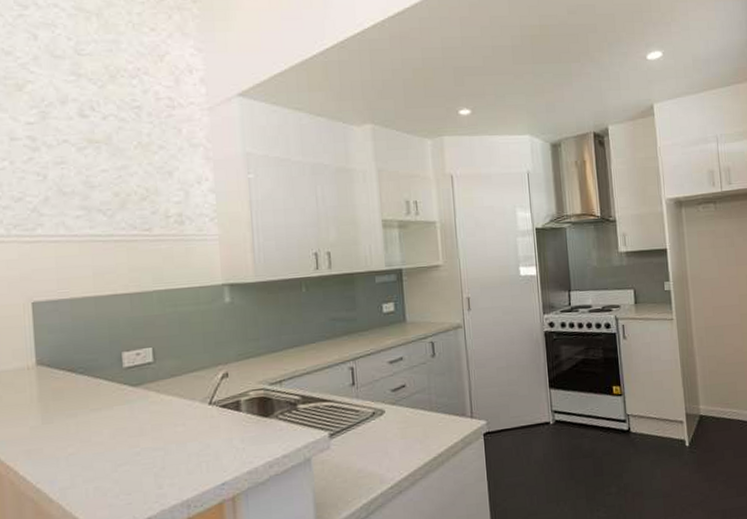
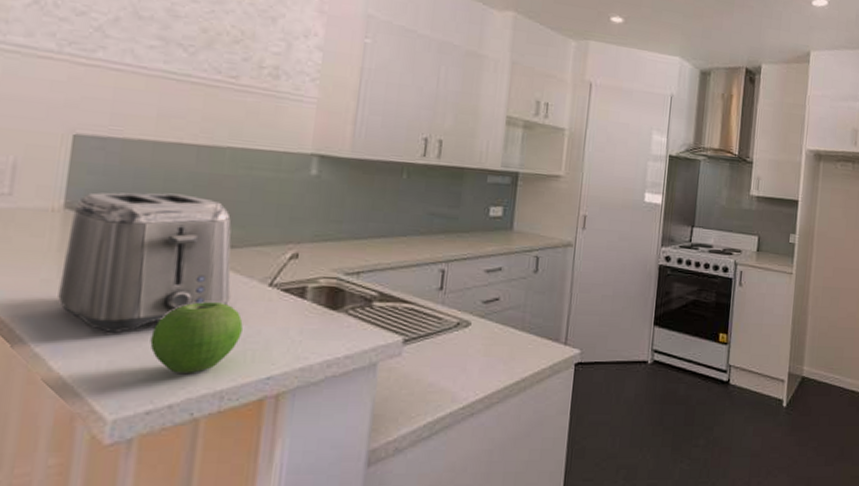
toaster: none [44,337,180,465] -> present [58,192,232,334]
fruit: none [123,425,195,490] -> present [150,302,243,373]

